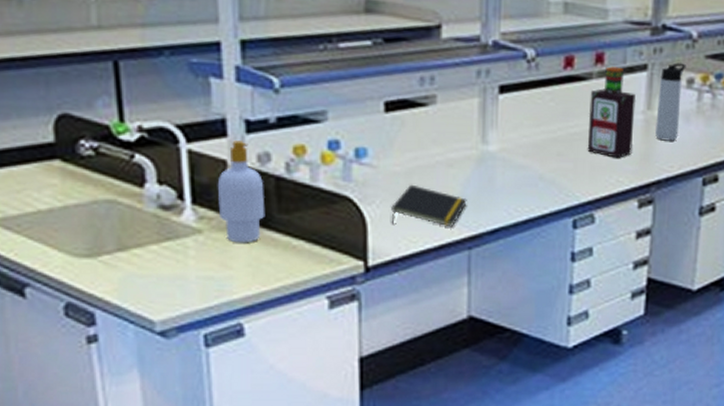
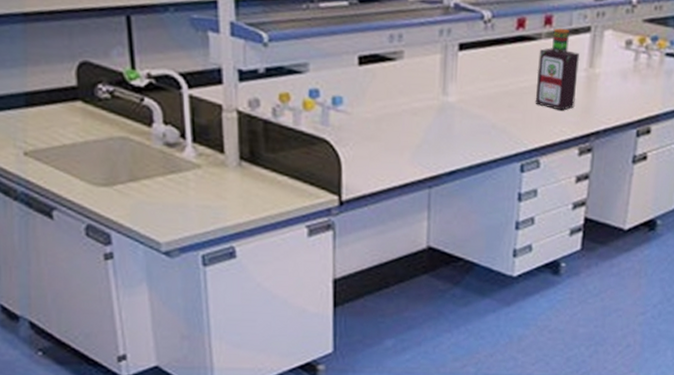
soap bottle: present [217,140,265,243] -> none [214,87,255,178]
notepad: present [391,184,467,228] -> none [362,129,429,168]
thermos bottle: present [655,63,686,141] -> none [596,25,626,96]

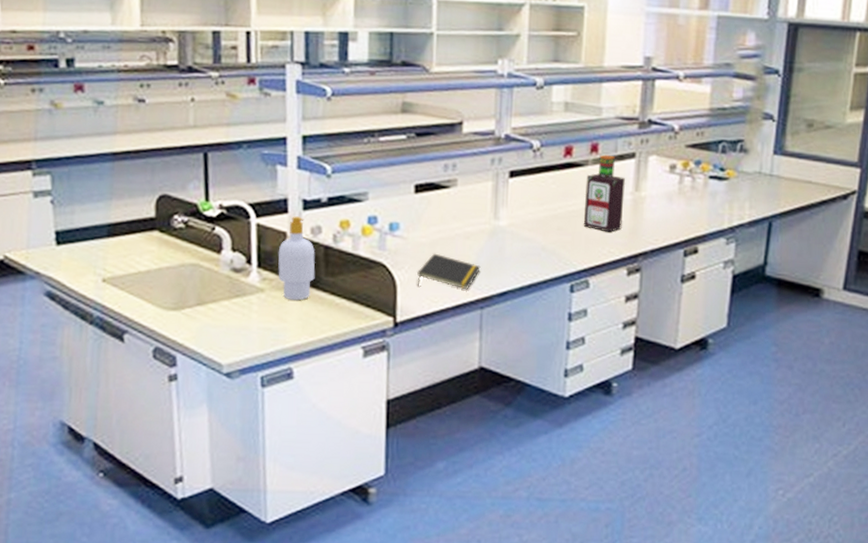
soap bottle: none [214,87,255,178] -> present [278,216,315,301]
notepad: none [362,129,429,168] -> present [417,253,481,290]

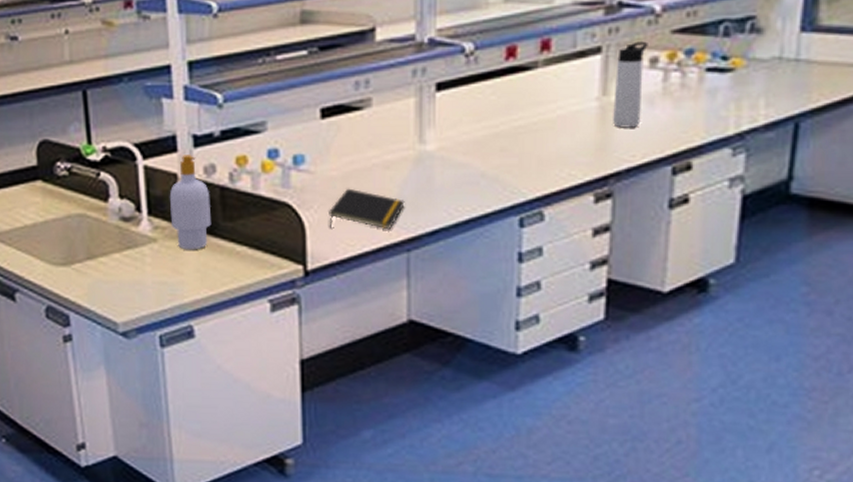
bottle: present [583,155,626,232] -> none [533,52,590,150]
thermos bottle: none [642,151,669,218] -> present [613,41,648,128]

